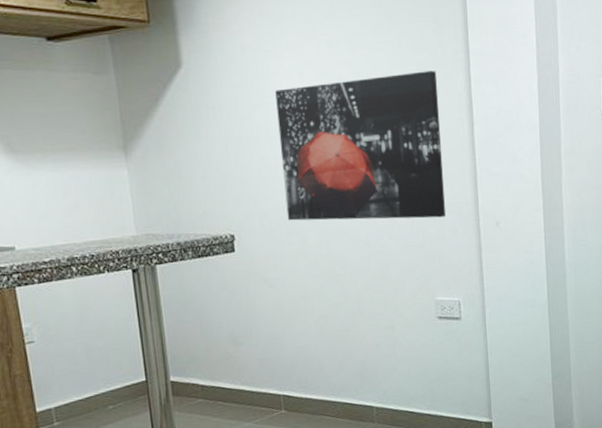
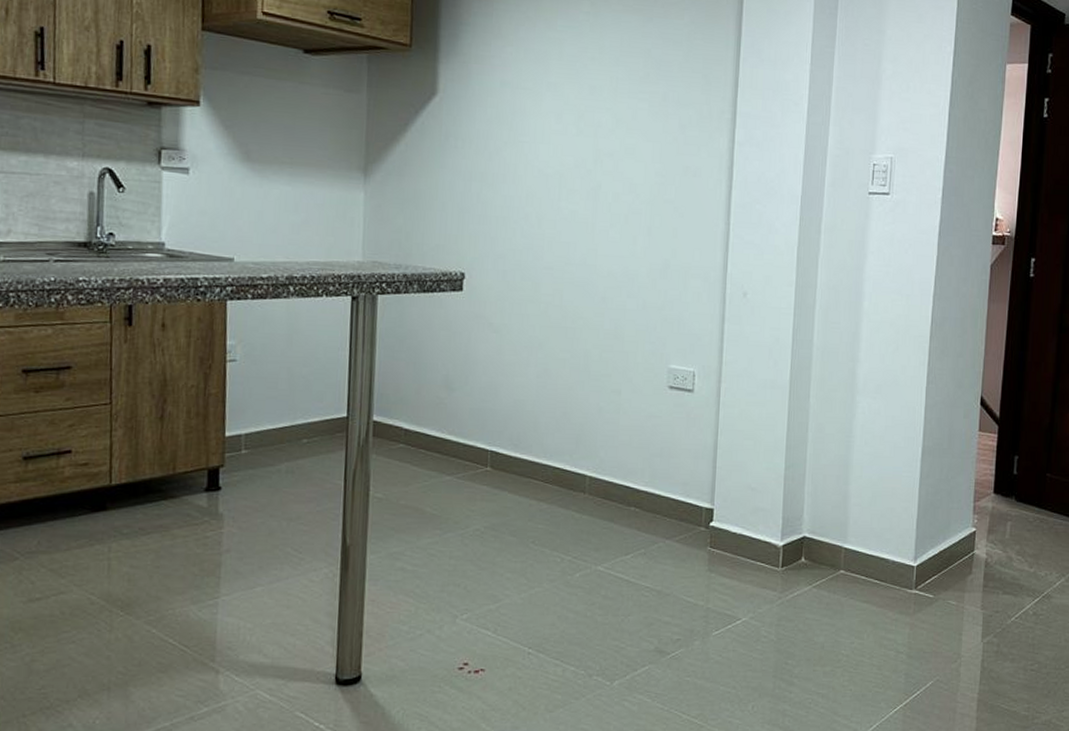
wall art: present [275,71,446,221] -> none [523,127,700,281]

